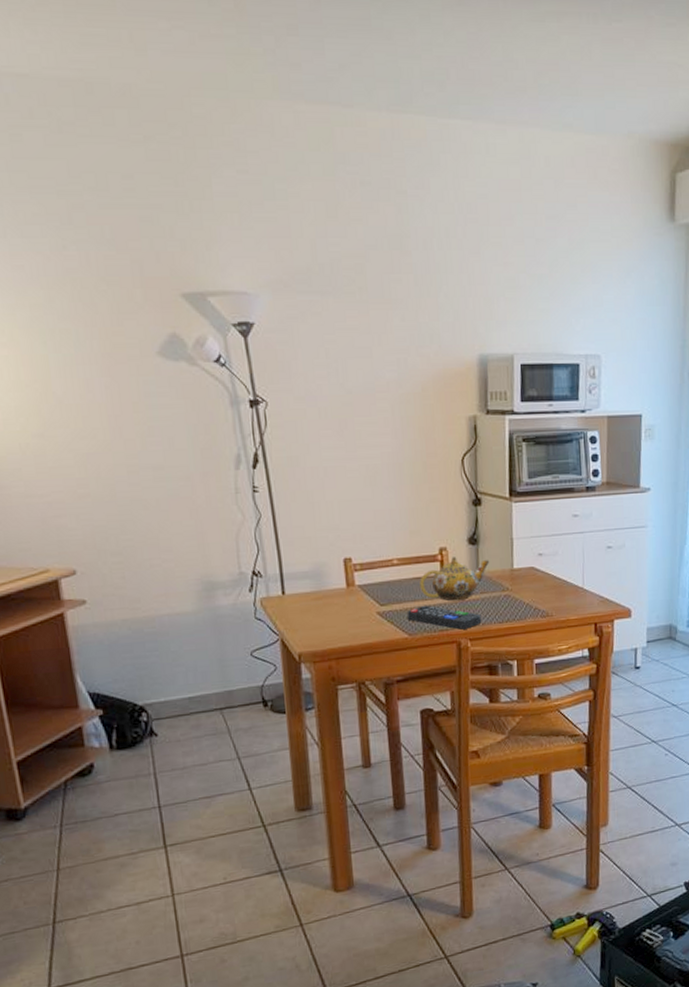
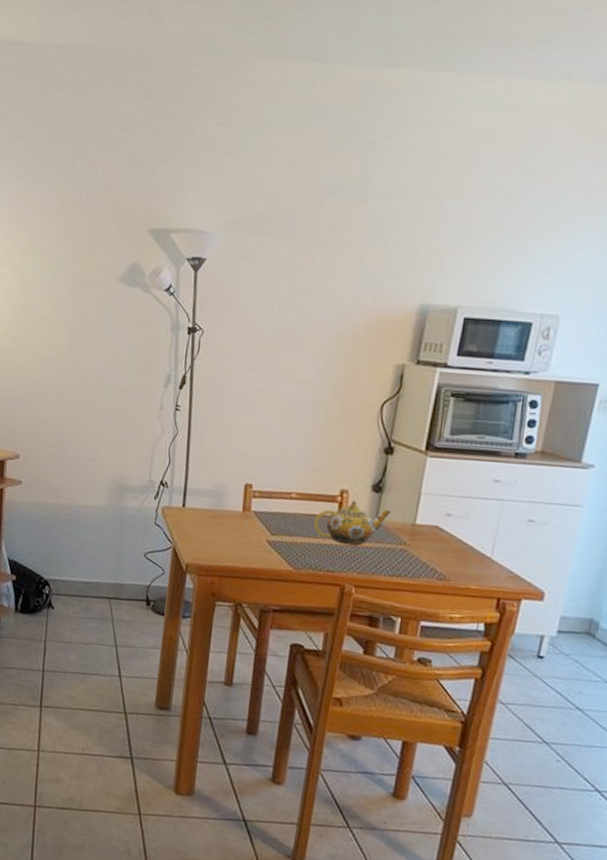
remote control: present [406,605,482,630] -> none [295,542,372,575]

